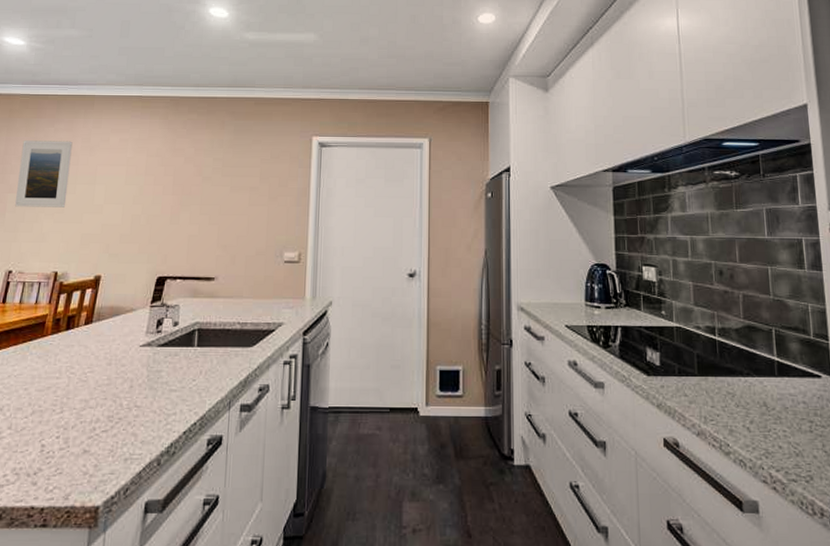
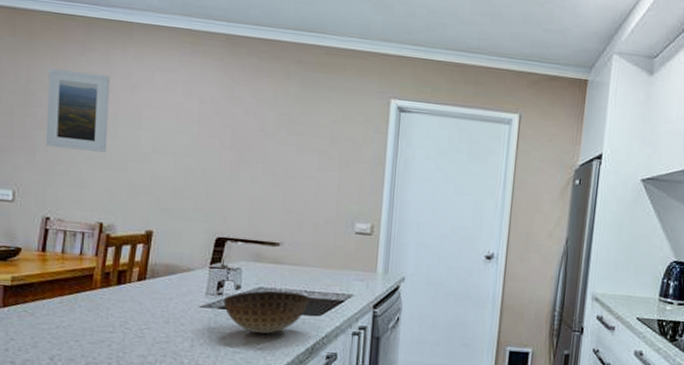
bowl: none [161,324,242,369] -> present [223,290,310,334]

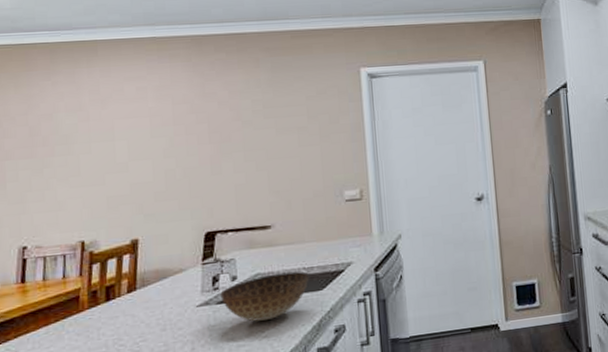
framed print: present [46,68,110,152] -> none [13,94,82,175]

